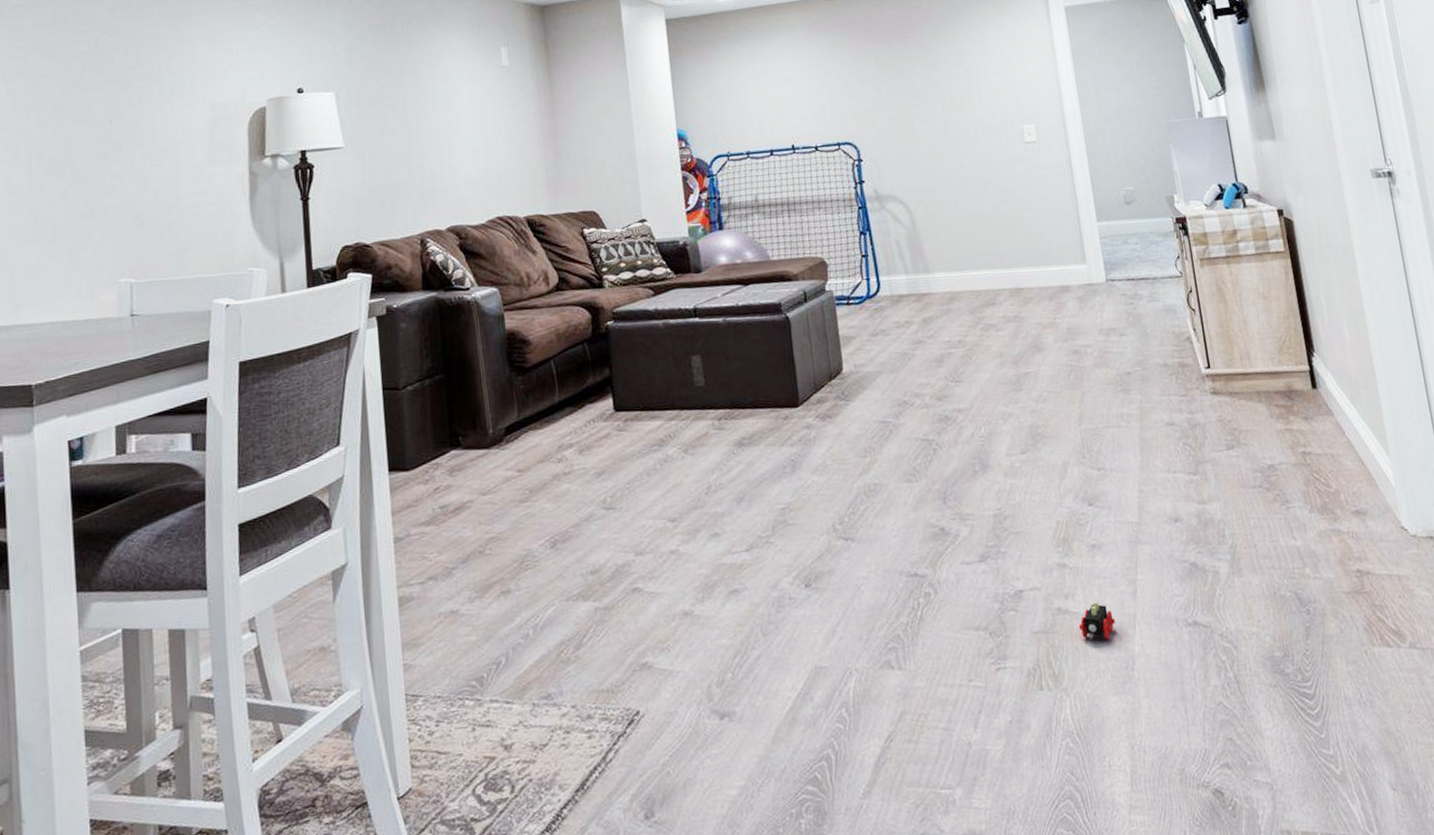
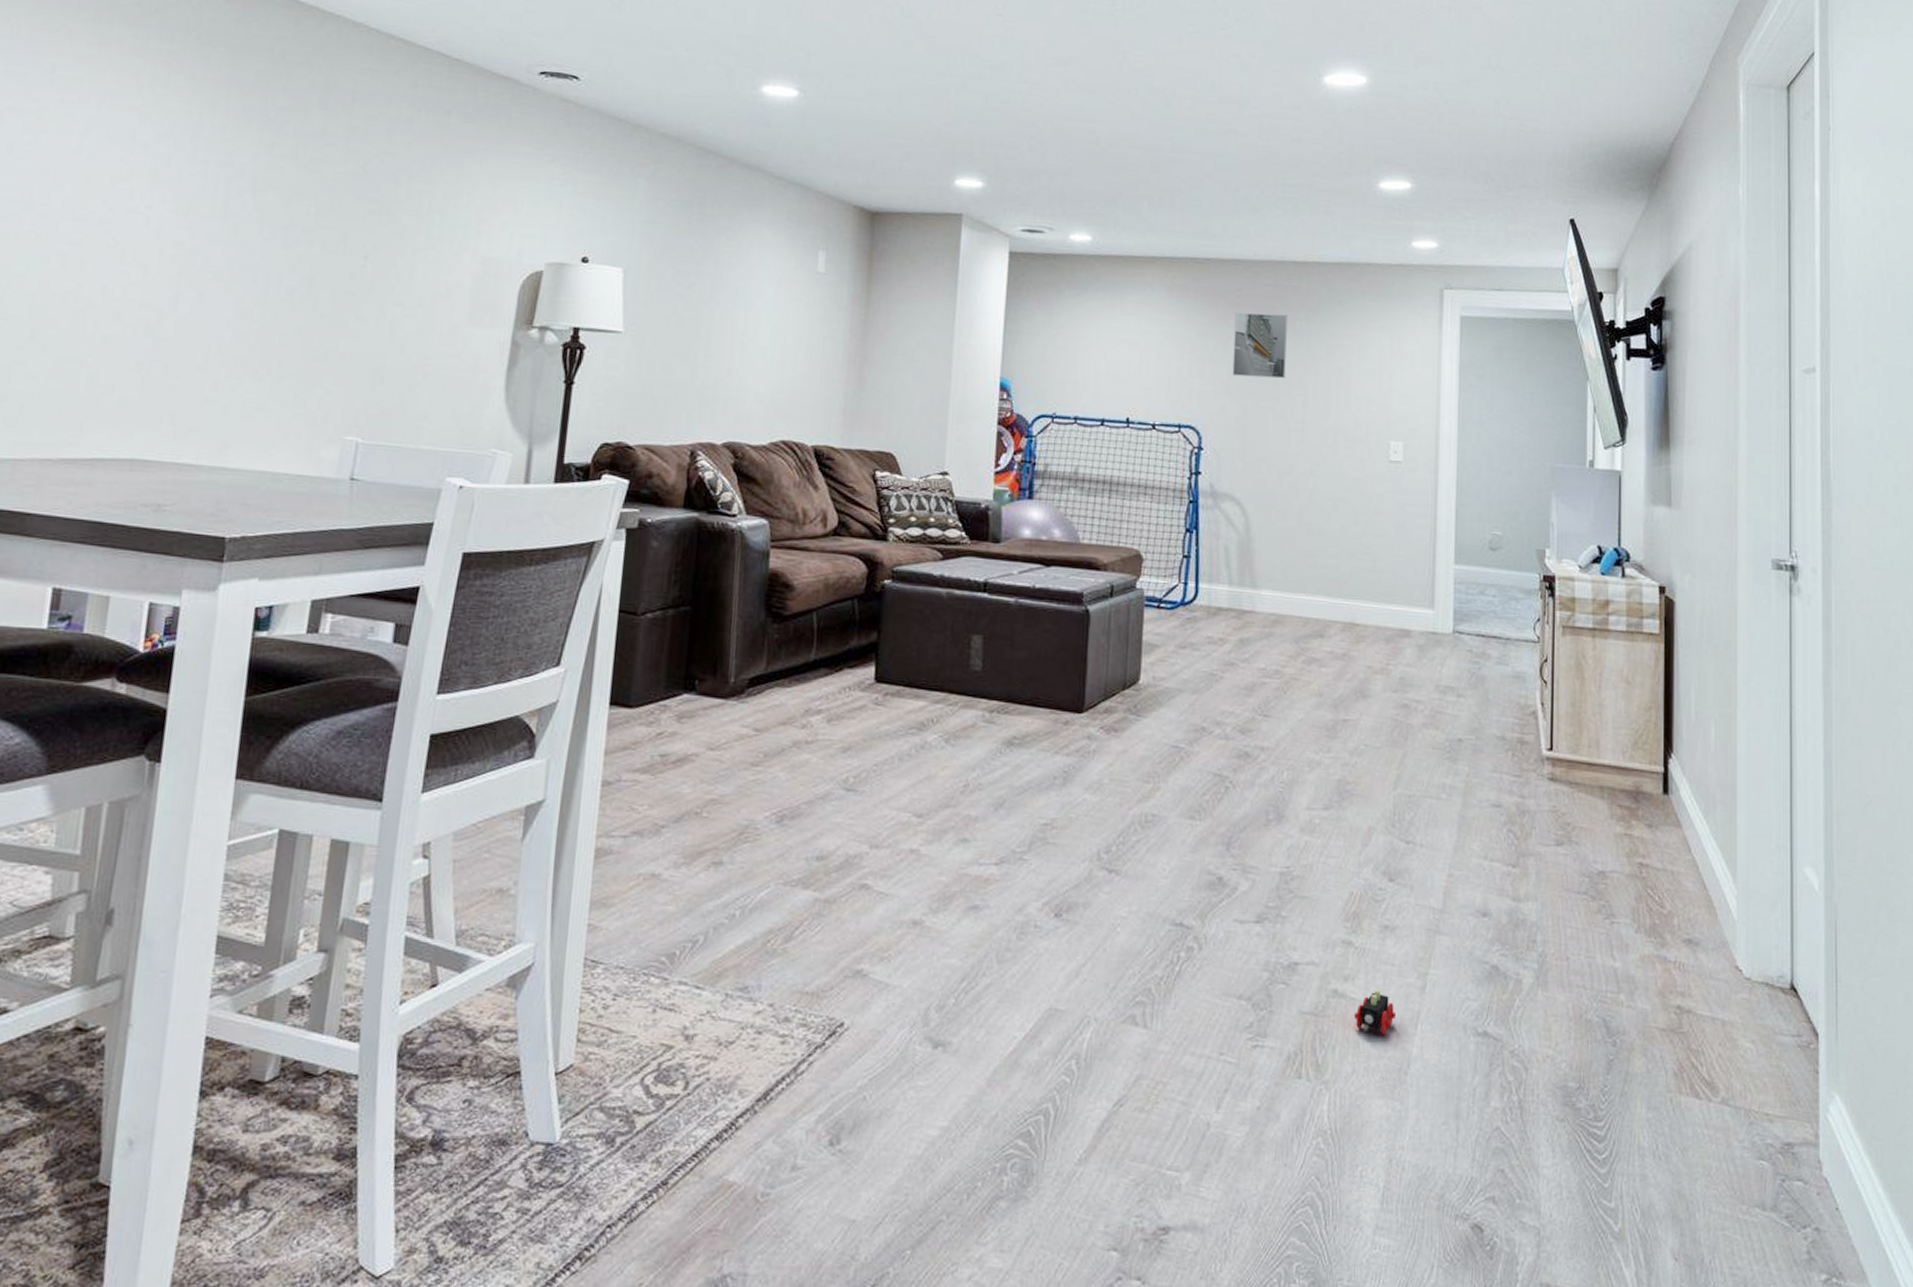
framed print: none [869,32,923,92] -> present [1232,312,1288,379]

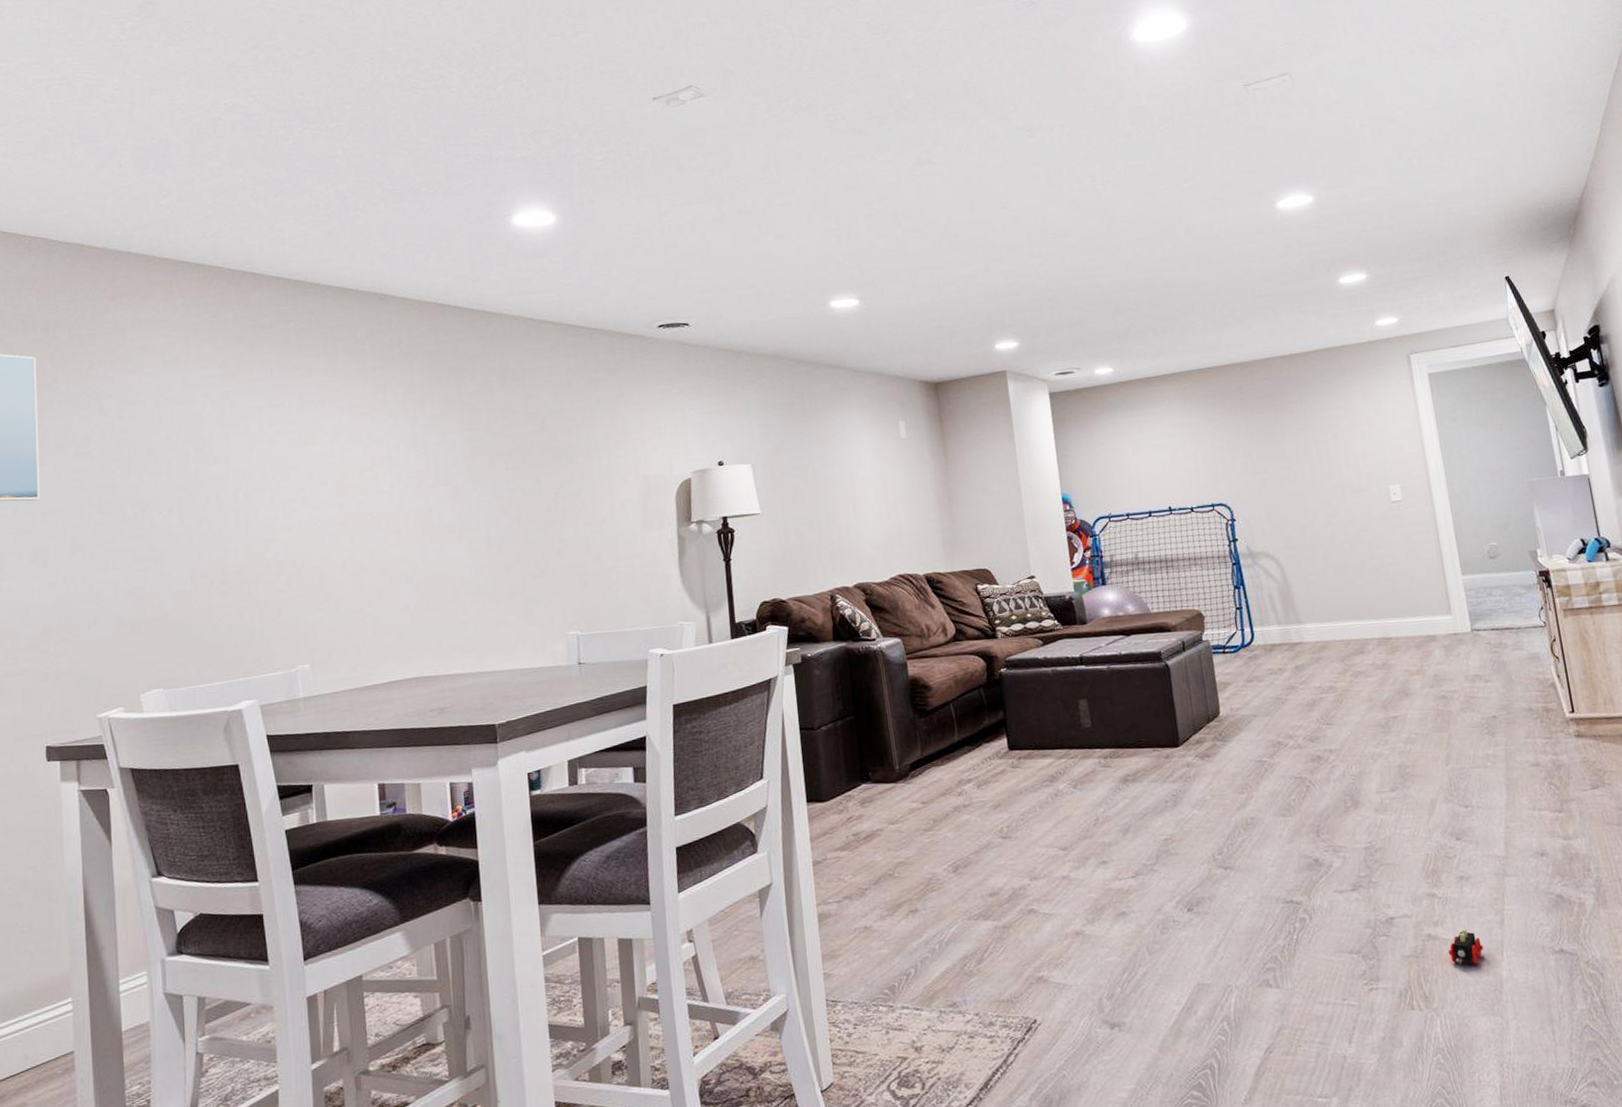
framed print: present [1232,312,1288,379] -> none [1240,400,1292,457]

